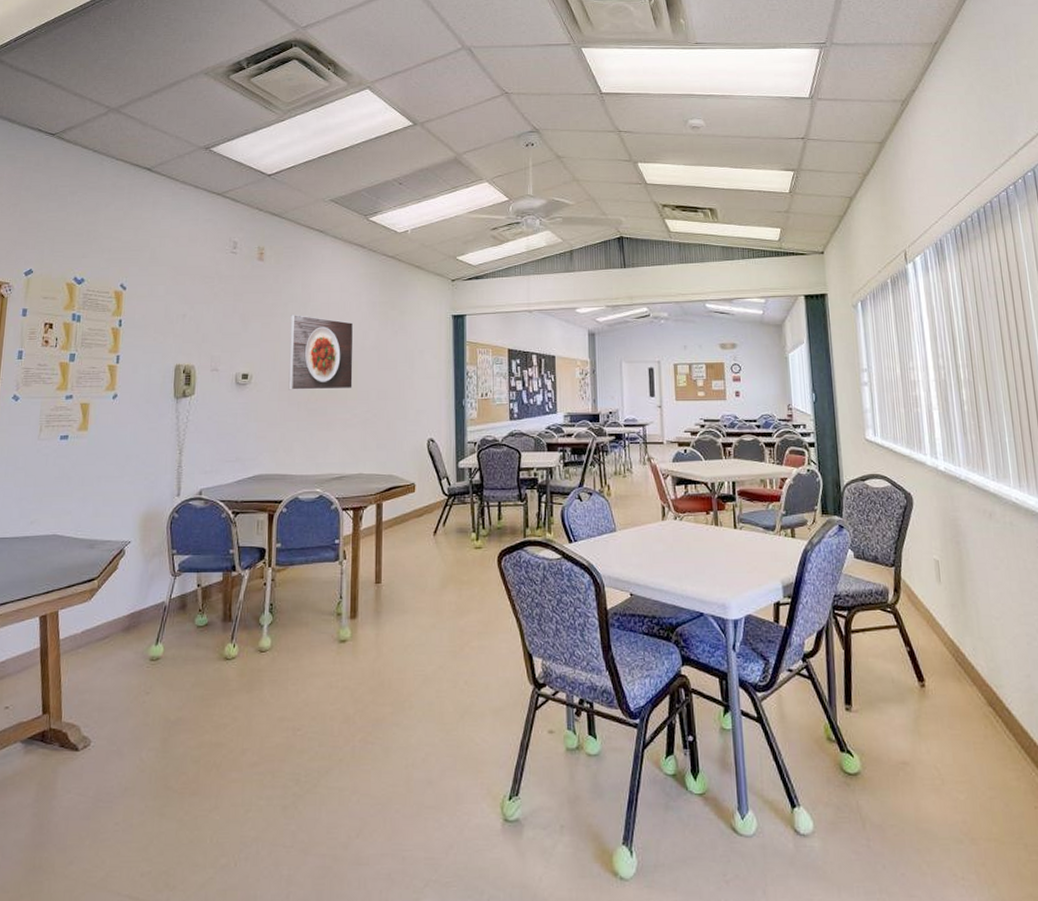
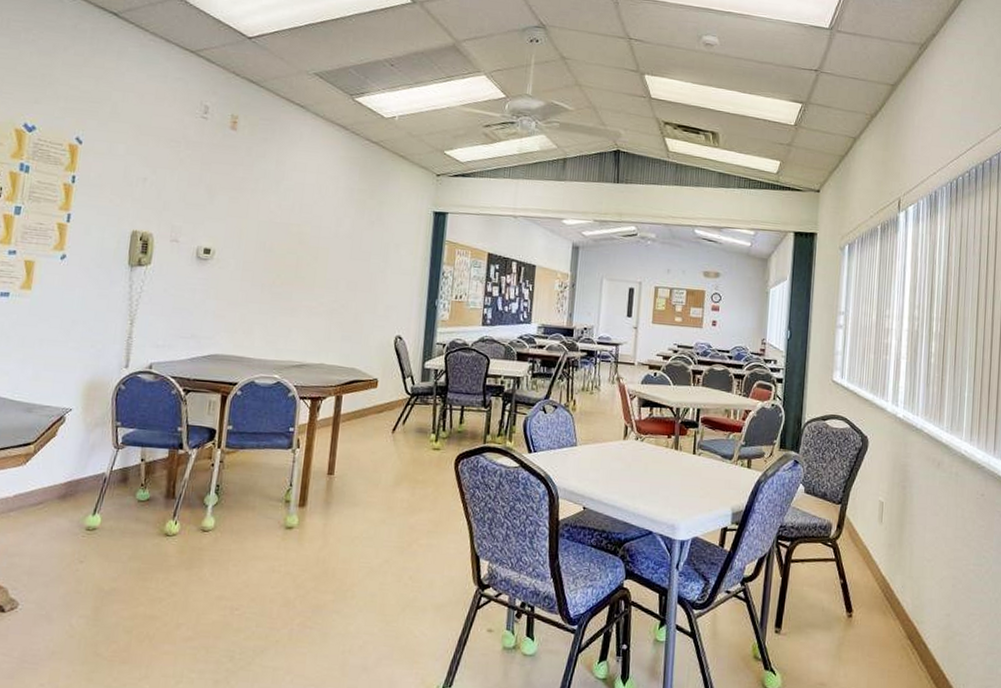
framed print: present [288,315,354,390] -> none [252,192,329,277]

